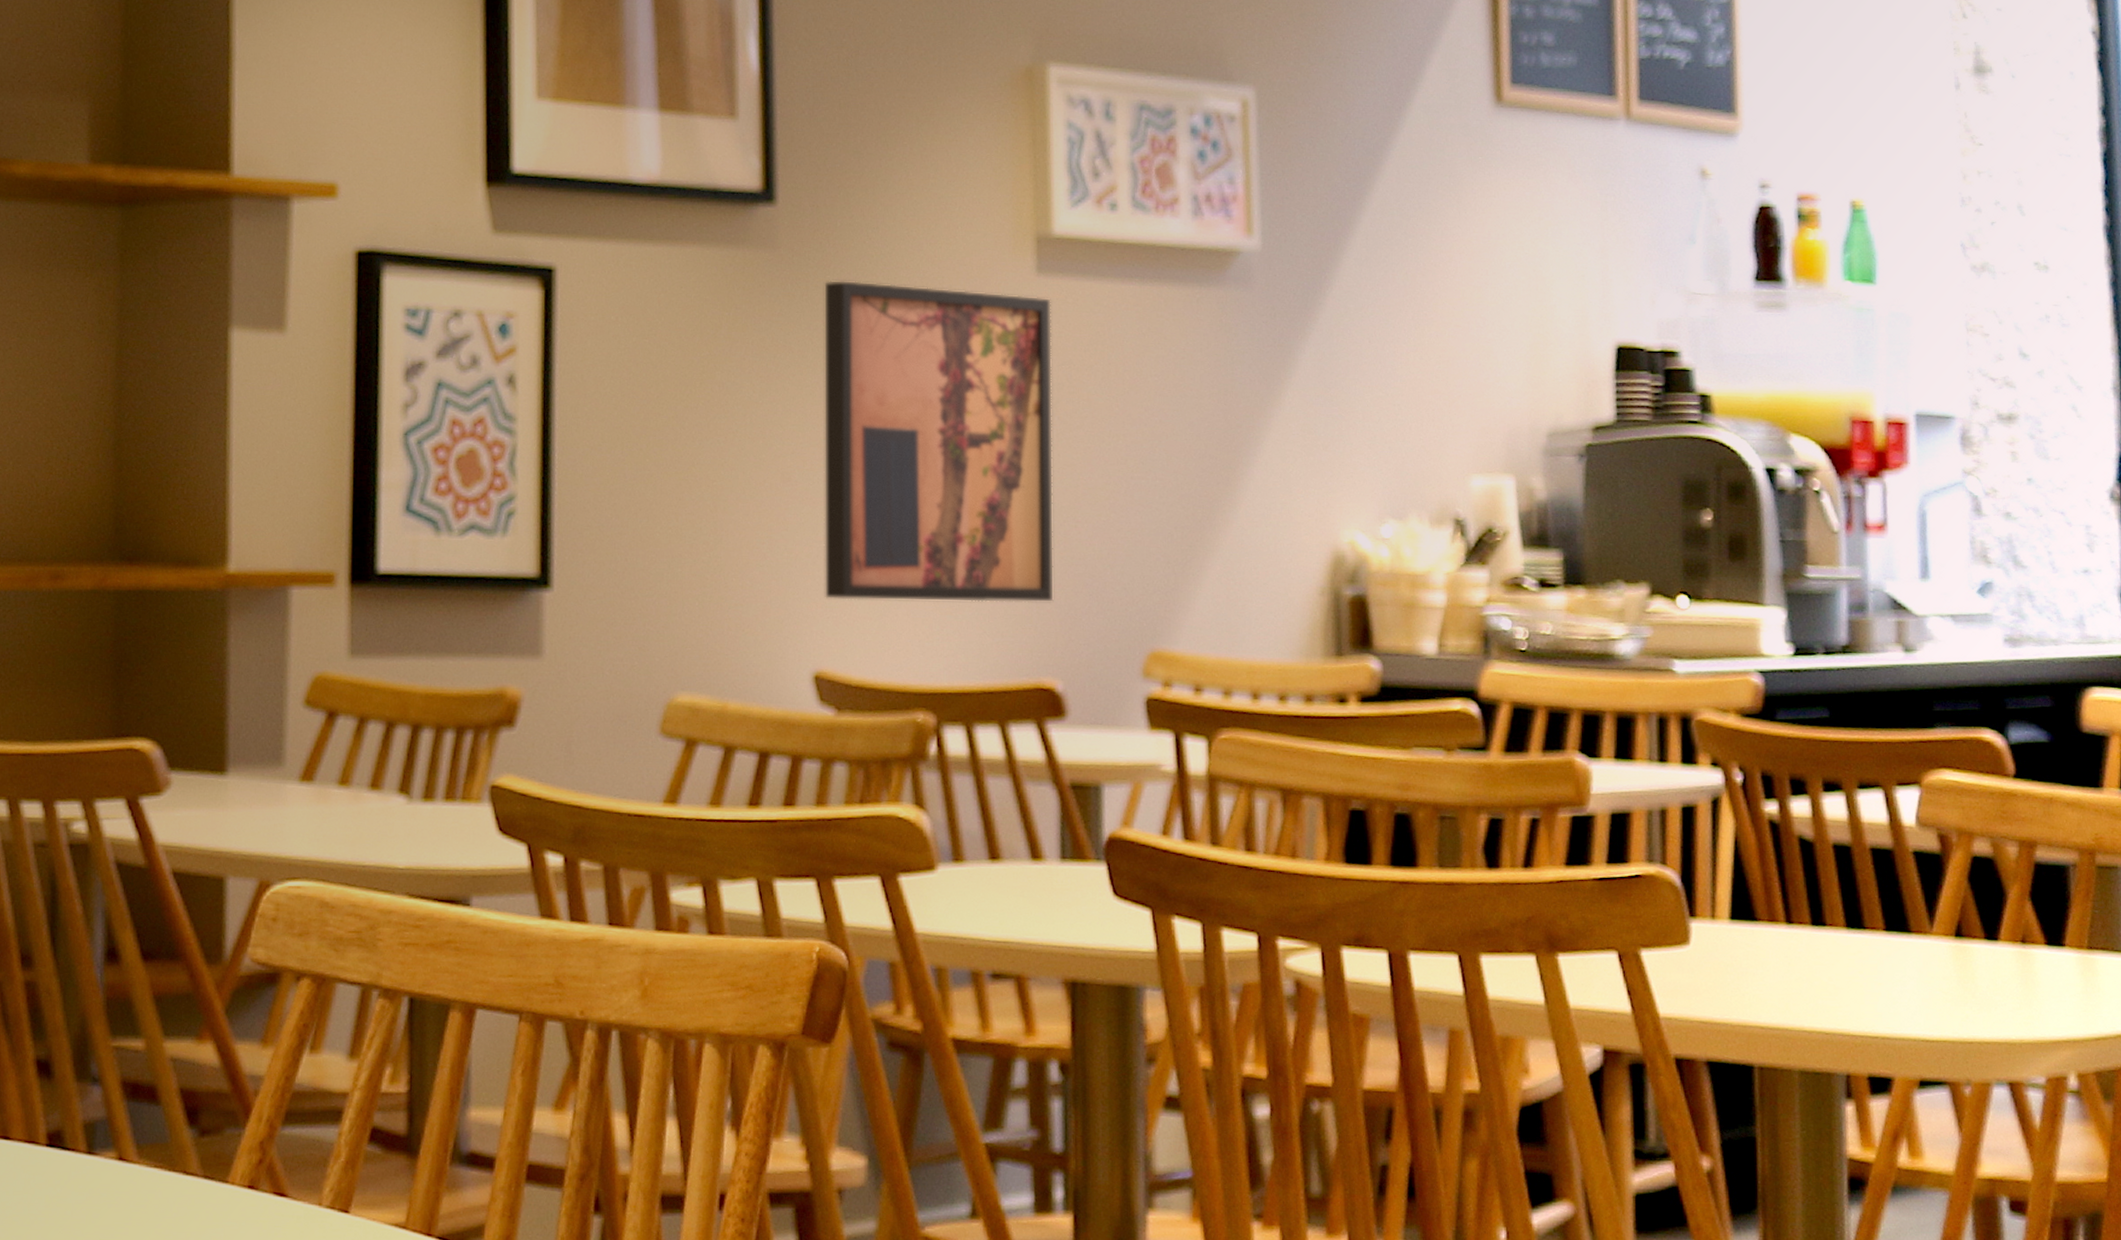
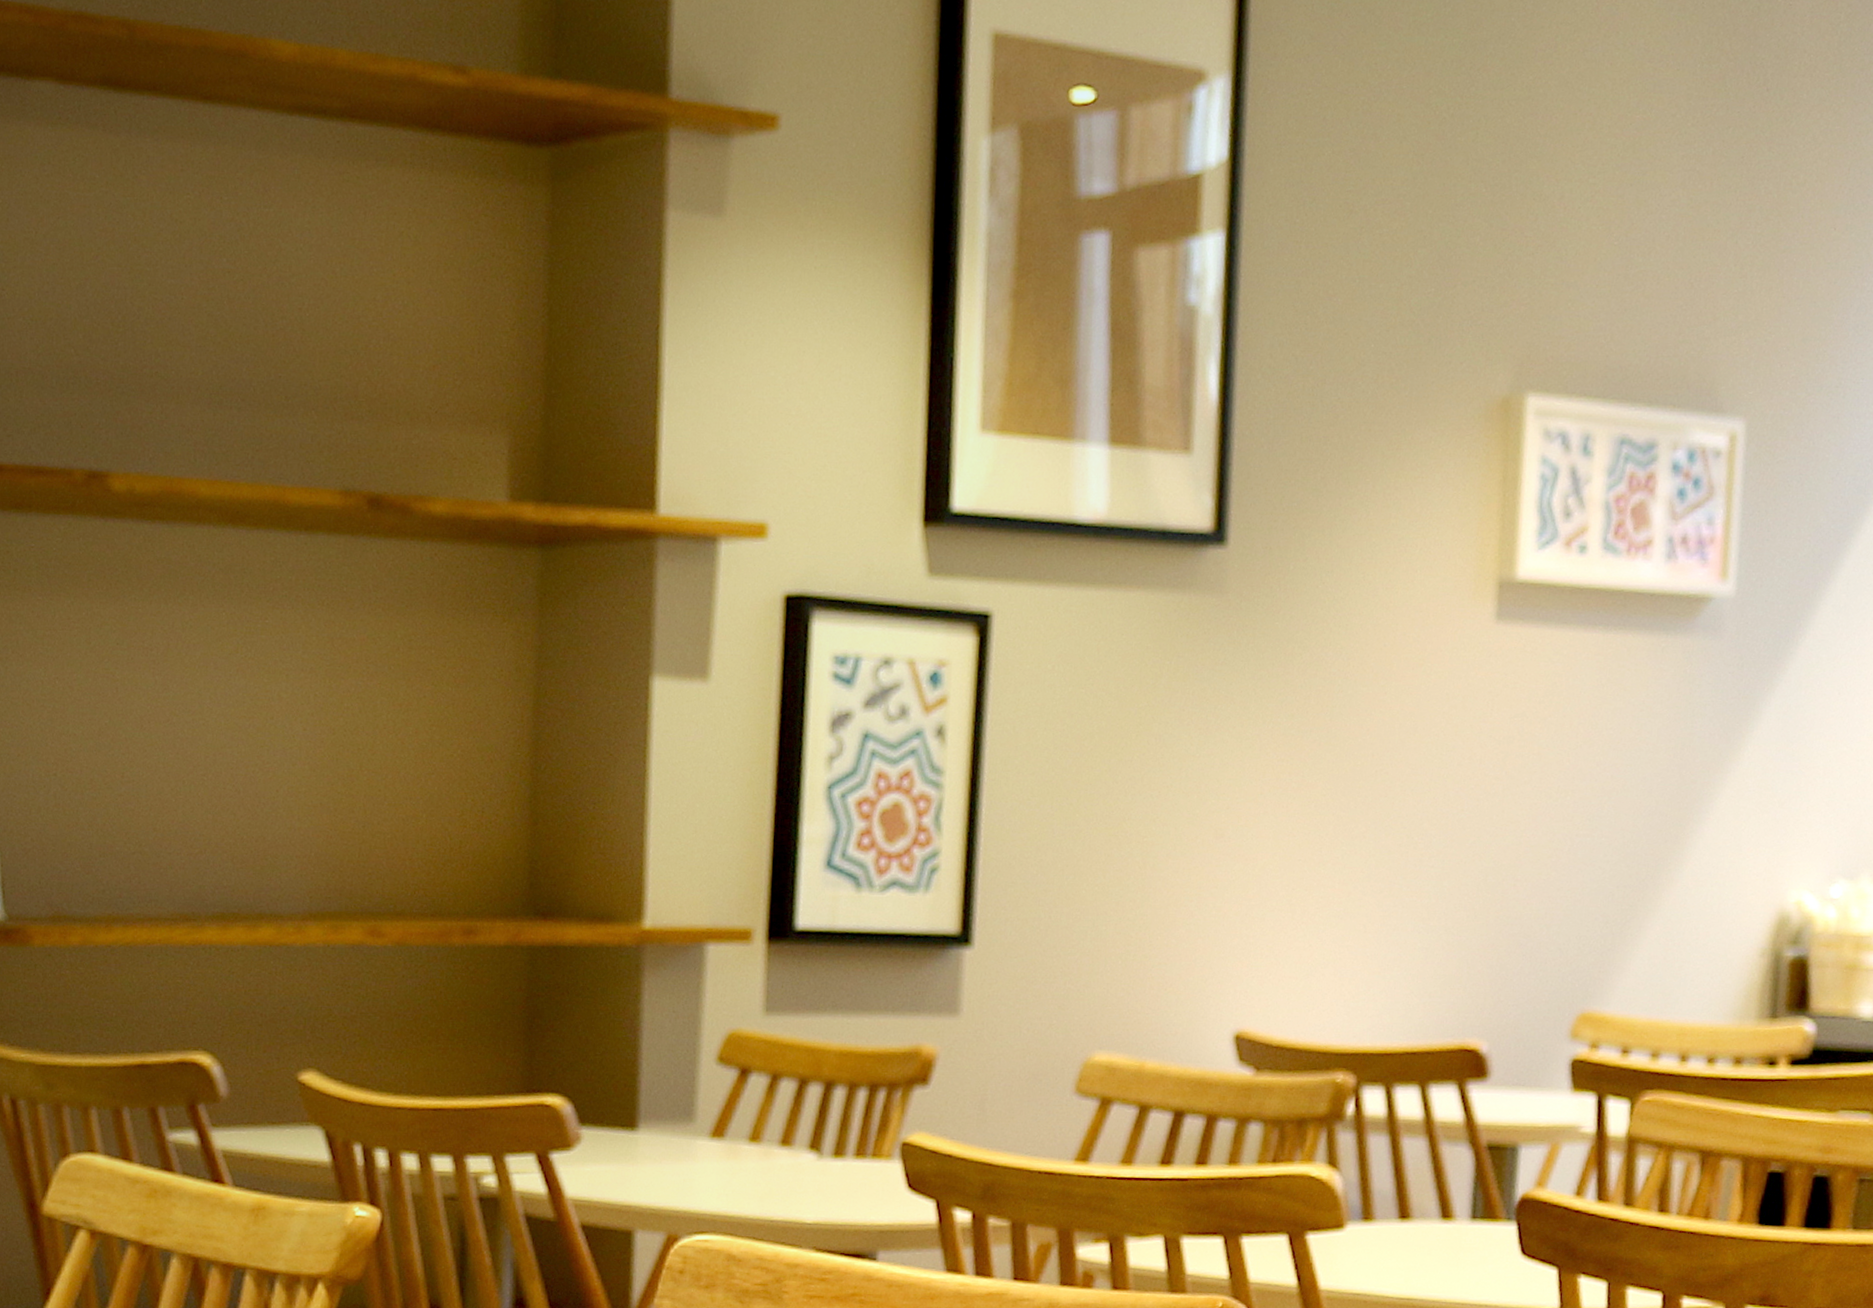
wall art: present [823,280,1054,603] -> none [1250,627,1509,963]

